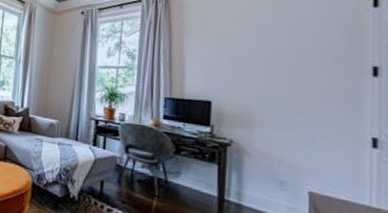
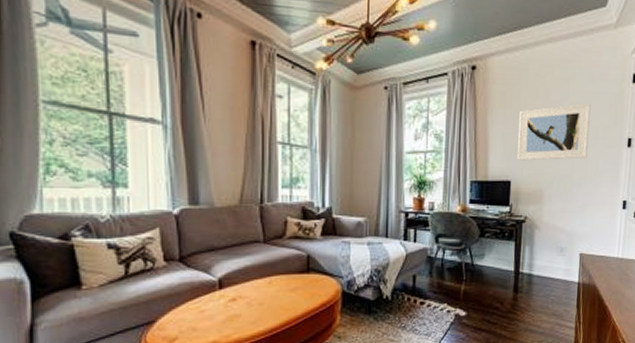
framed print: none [219,28,314,85] -> present [517,103,591,161]

